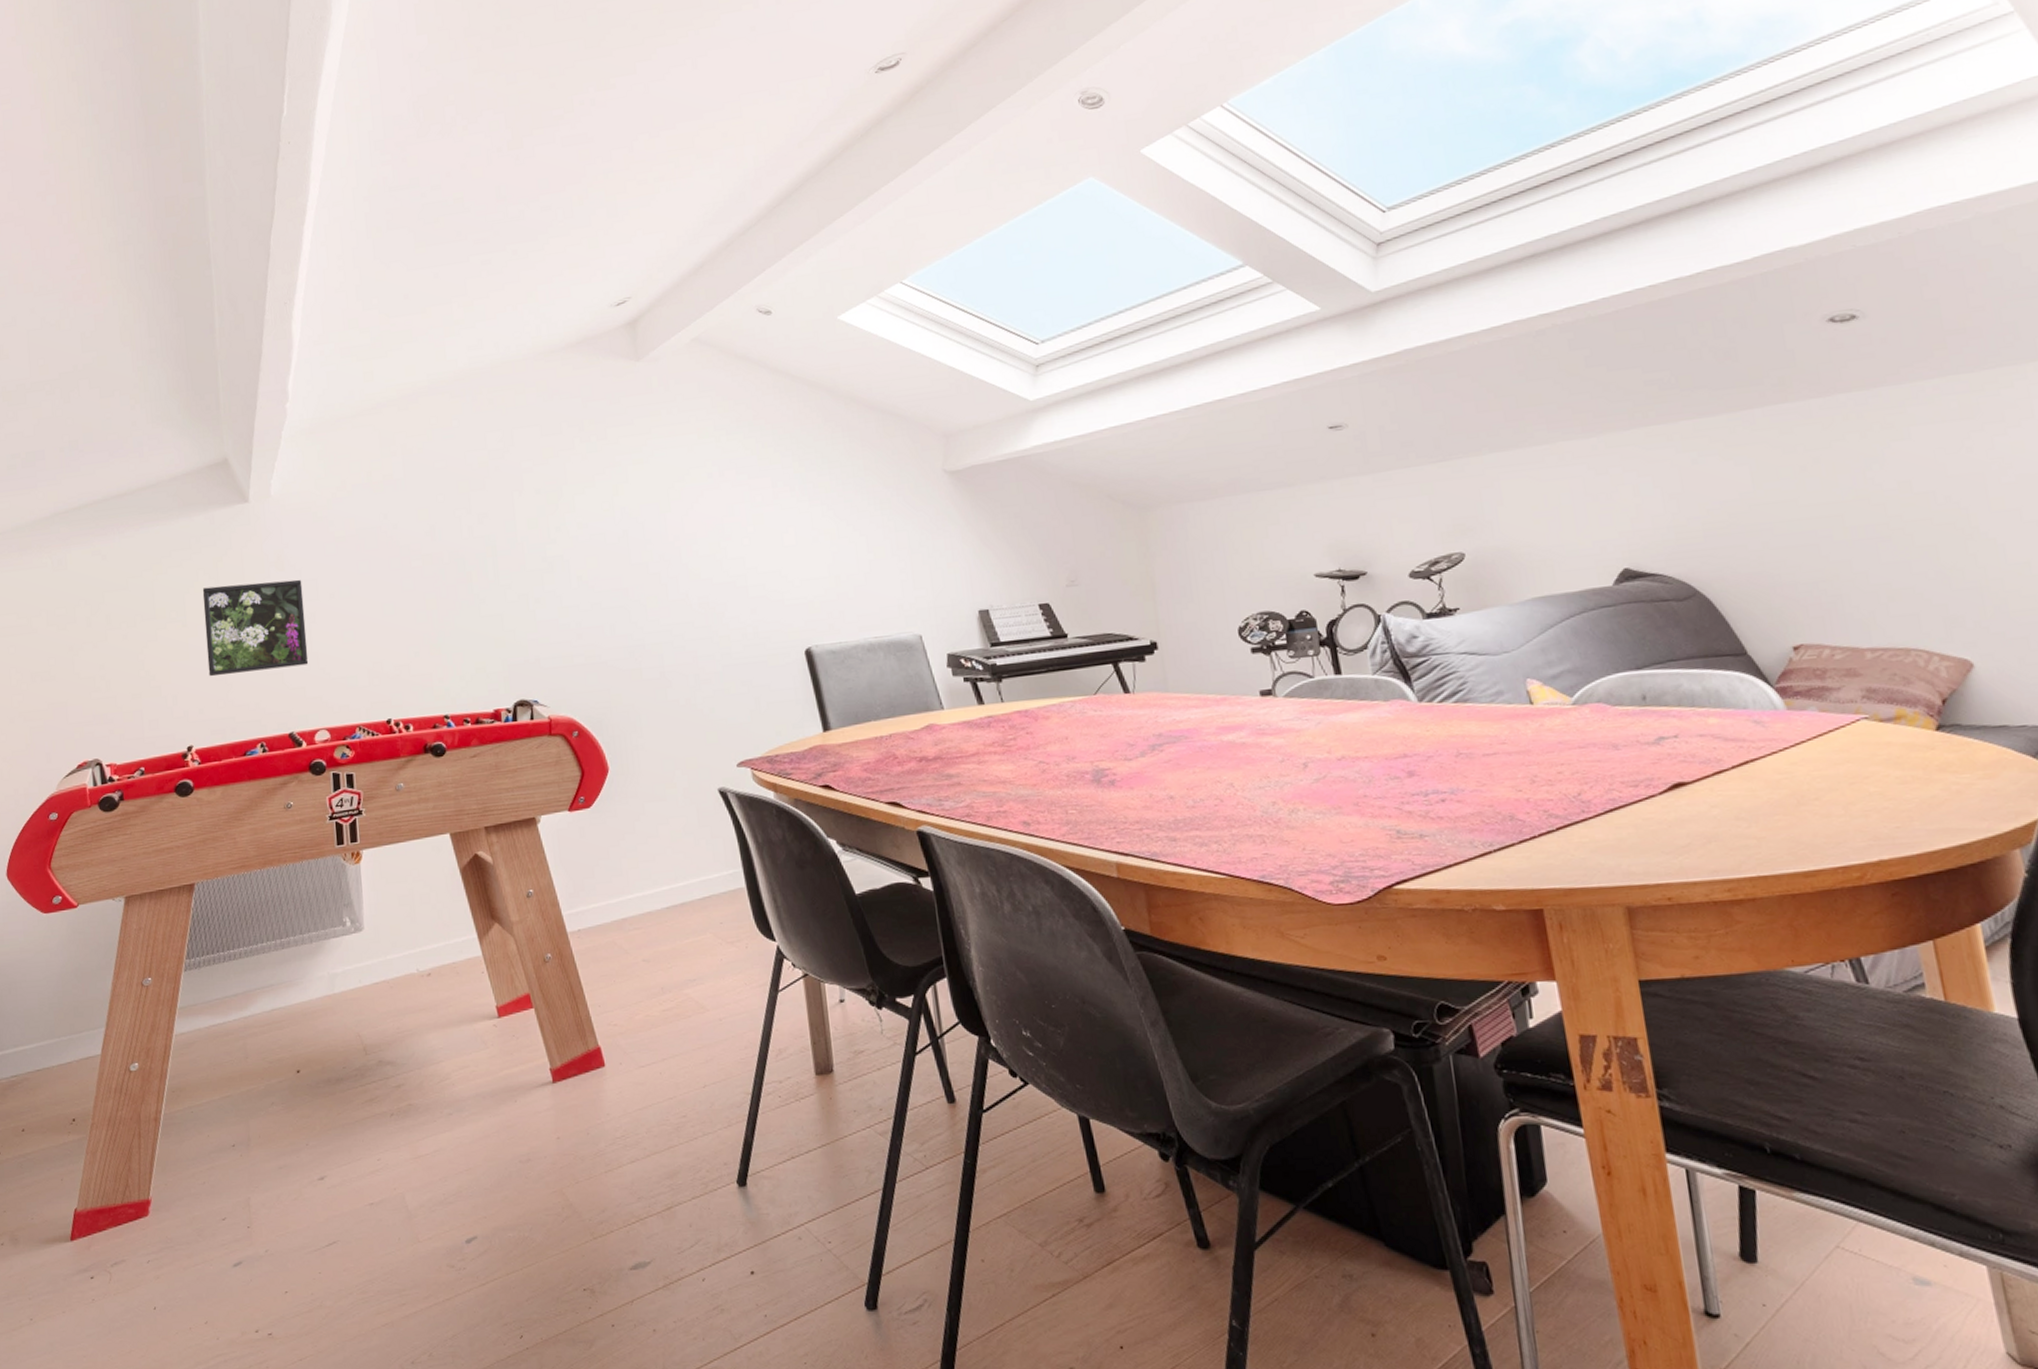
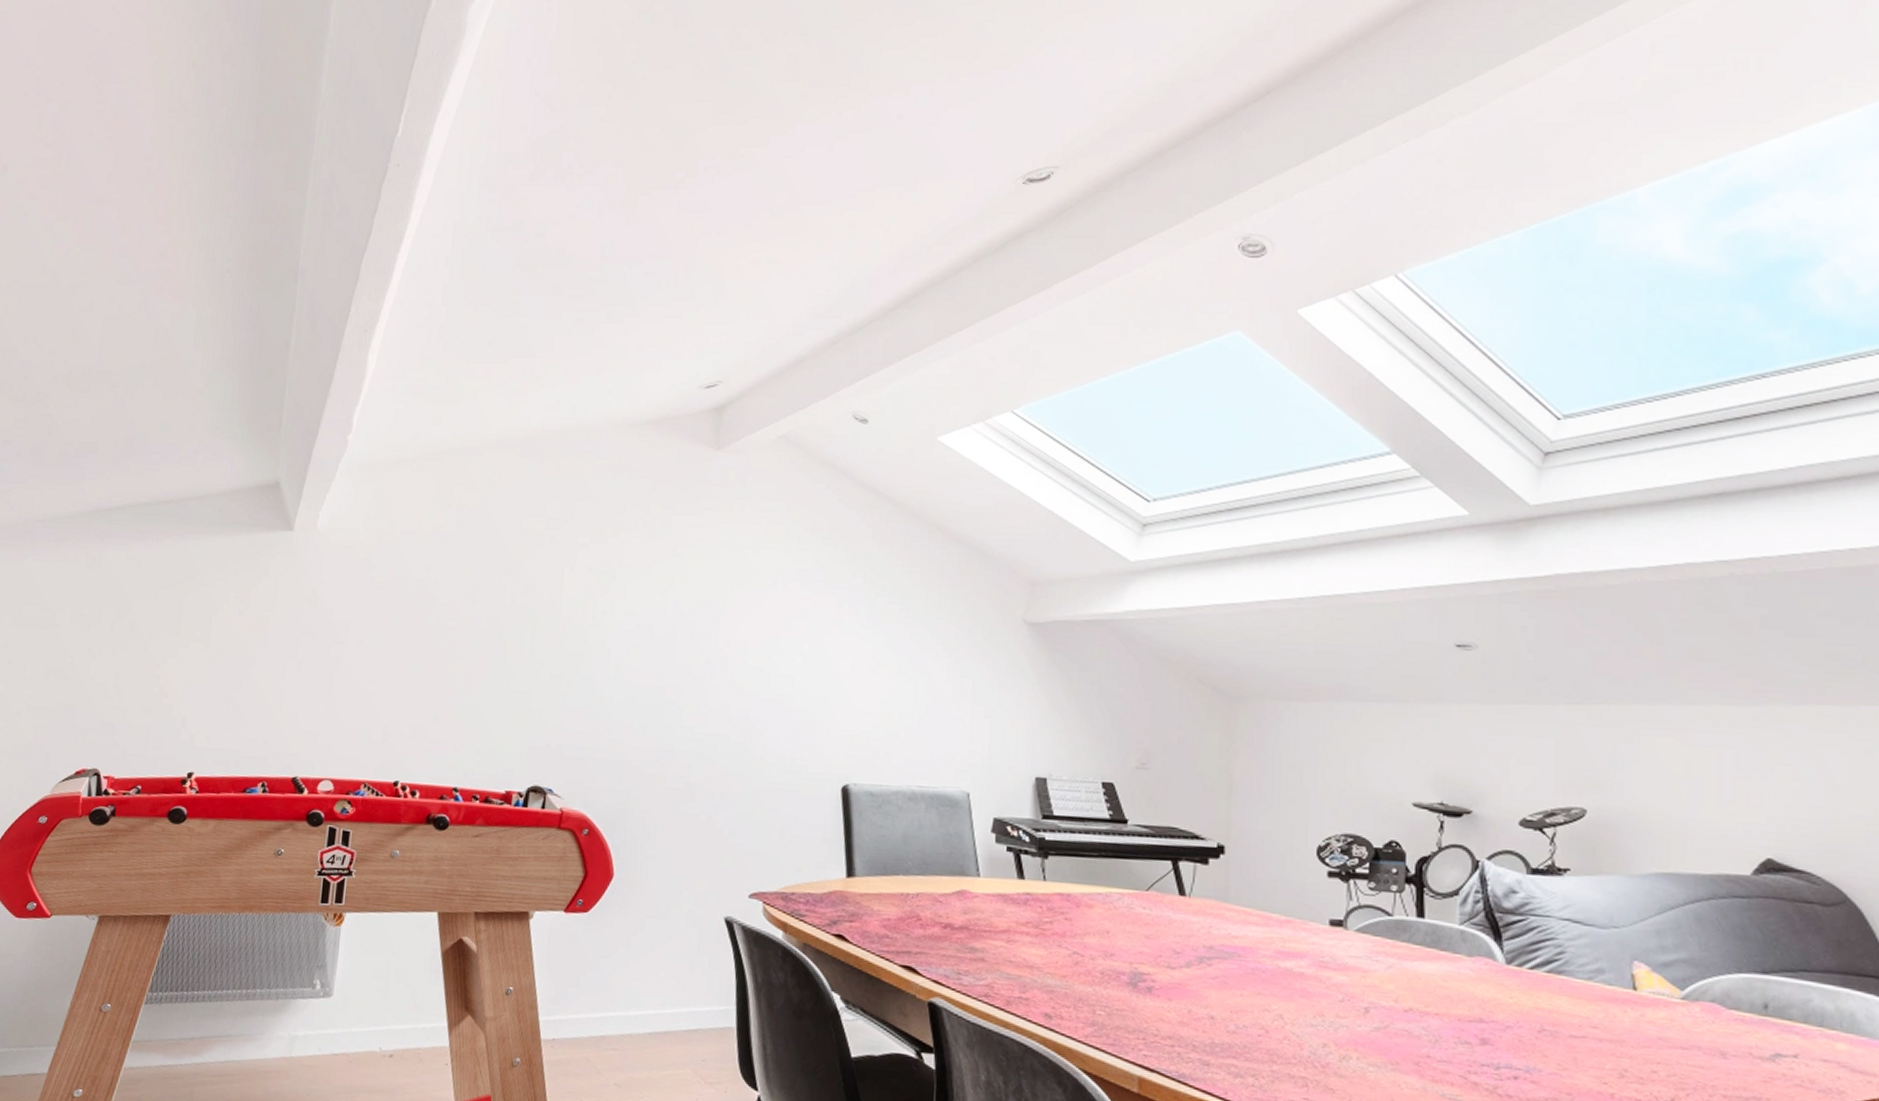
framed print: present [202,579,309,677] -> none [222,611,333,710]

